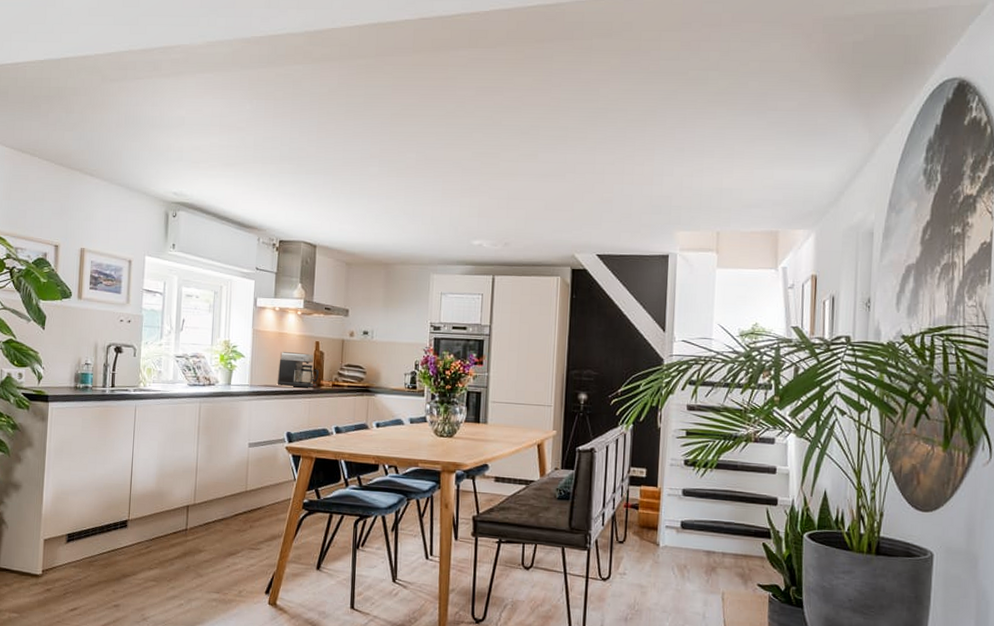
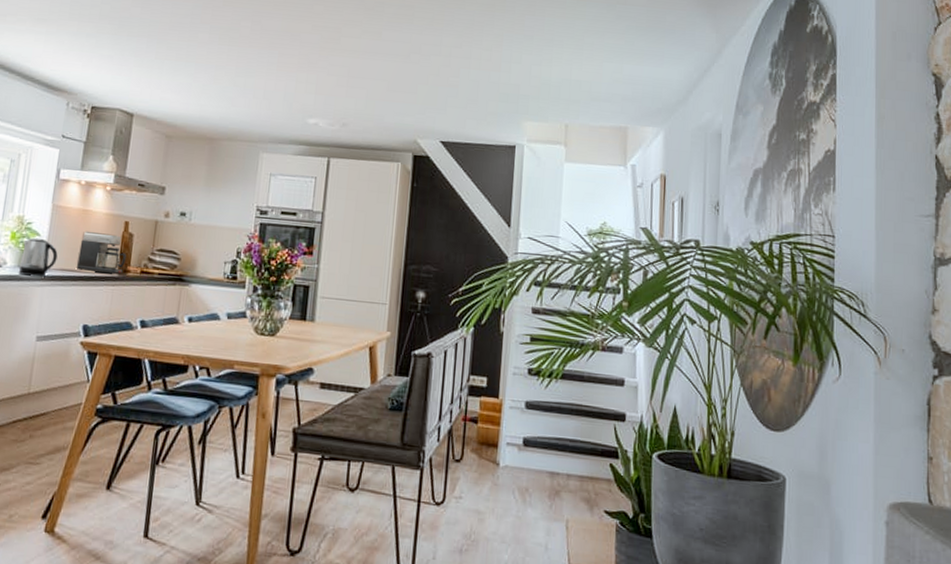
kettle: none [229,359,261,393] -> present [18,237,58,277]

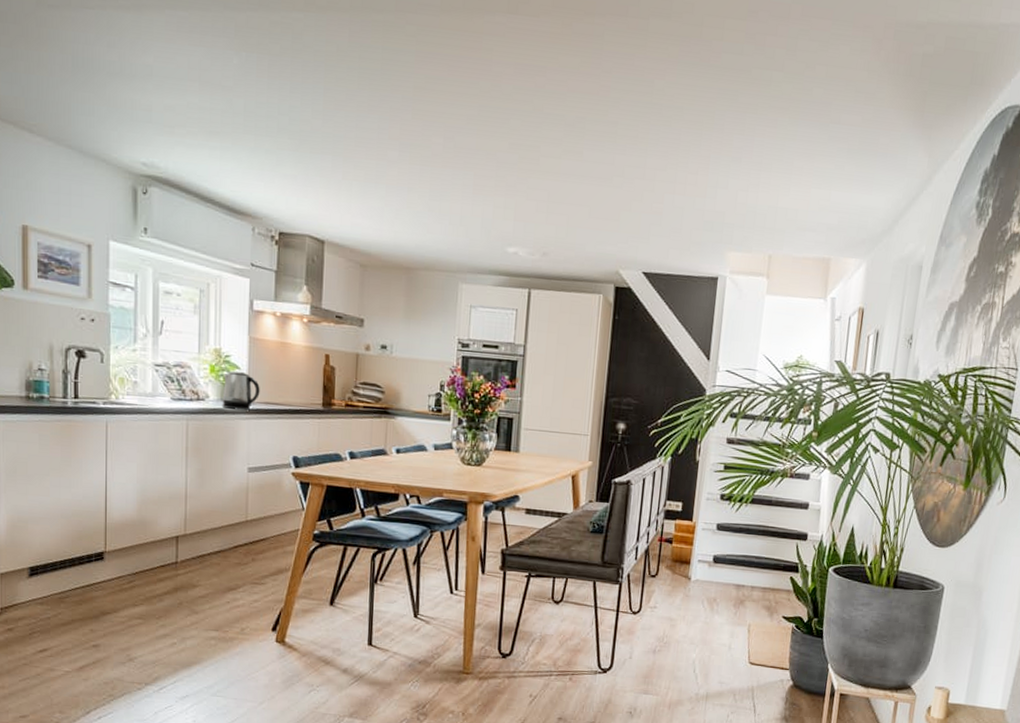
coffee maker: present [77,231,126,275] -> none [281,365,330,408]

